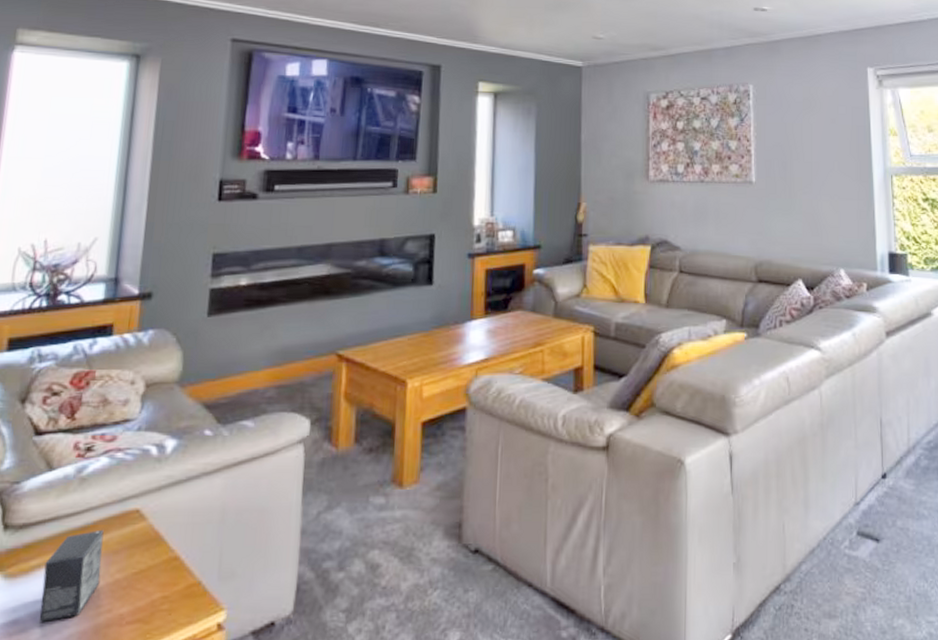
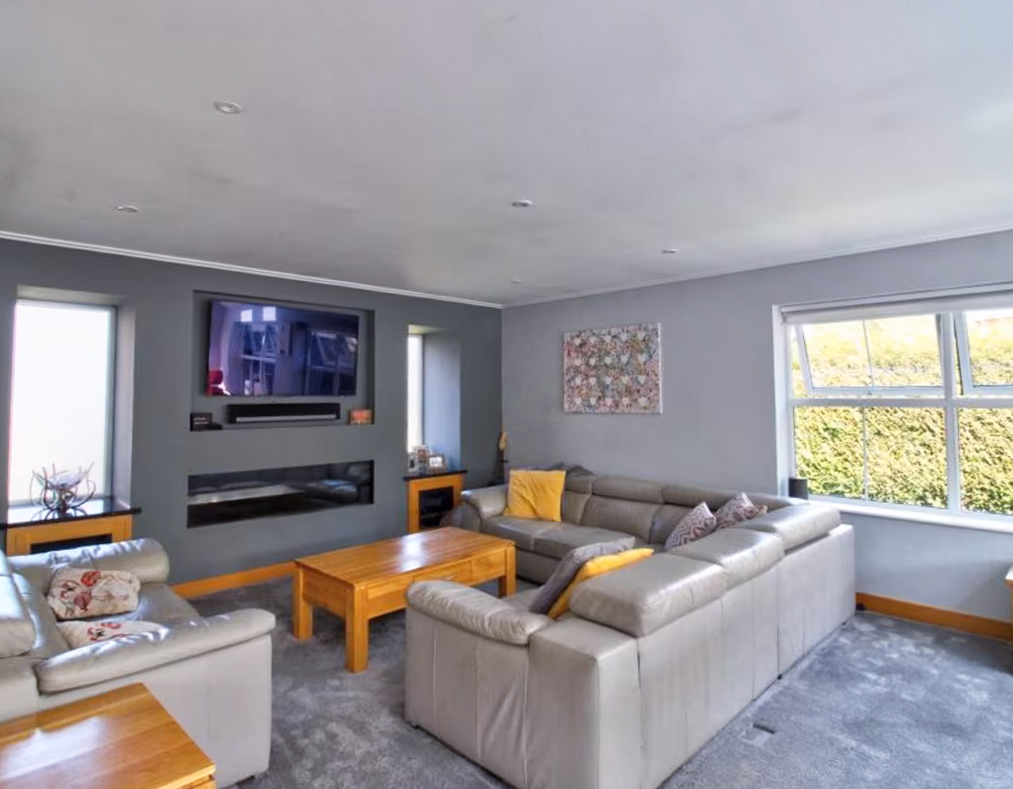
small box: present [39,529,104,622] -> none [71,697,116,767]

